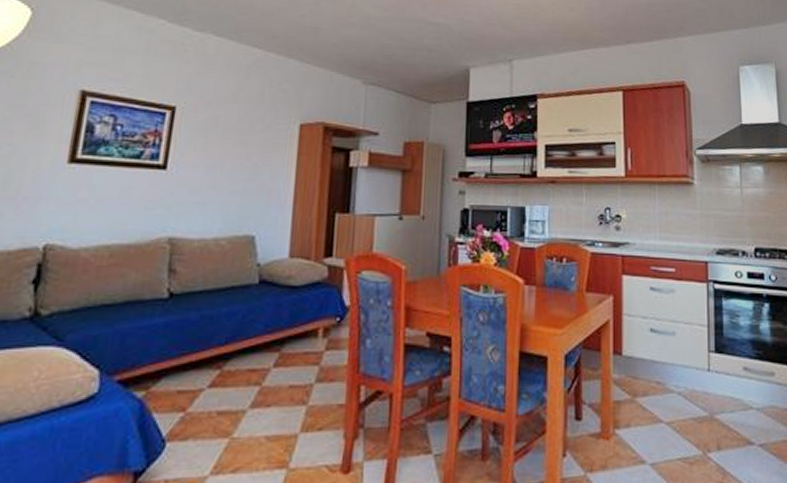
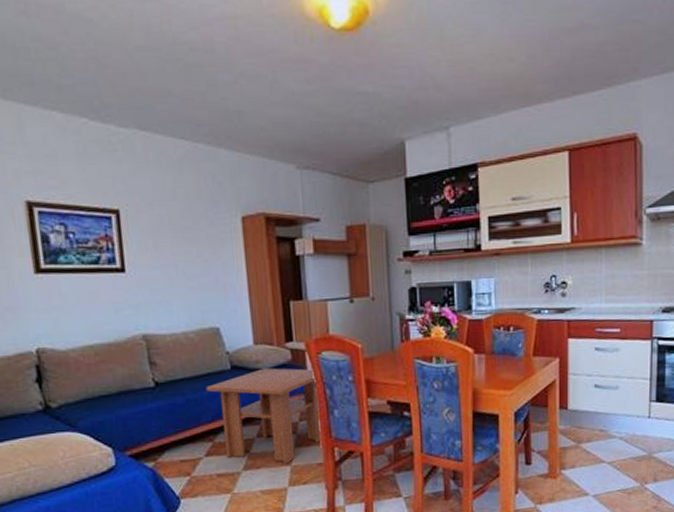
coffee table: none [226,285,350,403] -> present [205,368,321,464]

